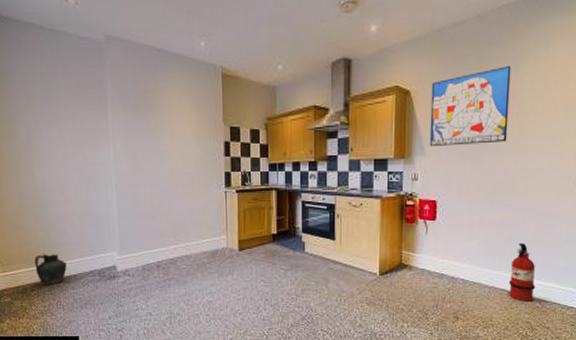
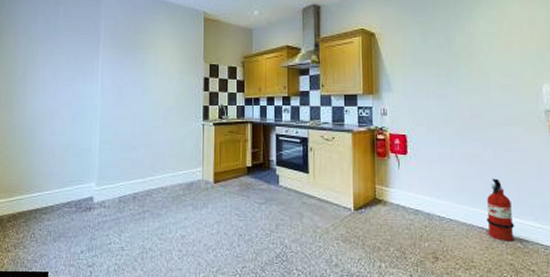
ceramic jug: present [34,254,67,285] -> none [14,184,45,216]
wall art: present [429,65,512,147] -> none [394,11,469,84]

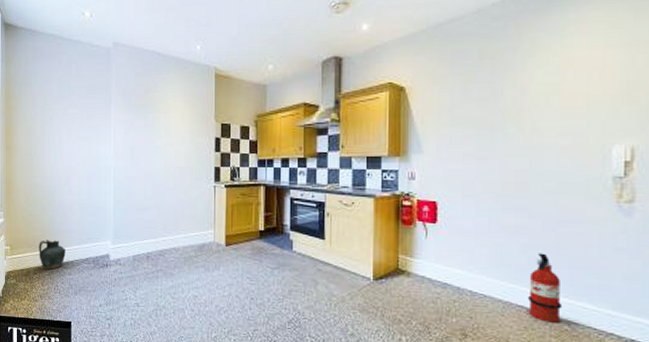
ceramic jug: none [14,184,45,216] -> present [39,240,66,270]

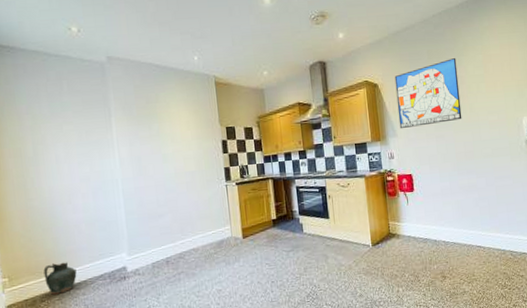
wall art: none [427,59,519,145] -> present [394,57,462,129]
fire extinguisher: present [528,253,561,323] -> none [483,203,505,255]

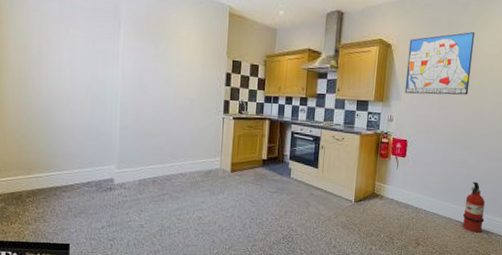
ceramic jug: present [43,262,77,295] -> none [33,163,65,193]
fire extinguisher: none [483,203,505,255] -> present [463,181,485,233]

